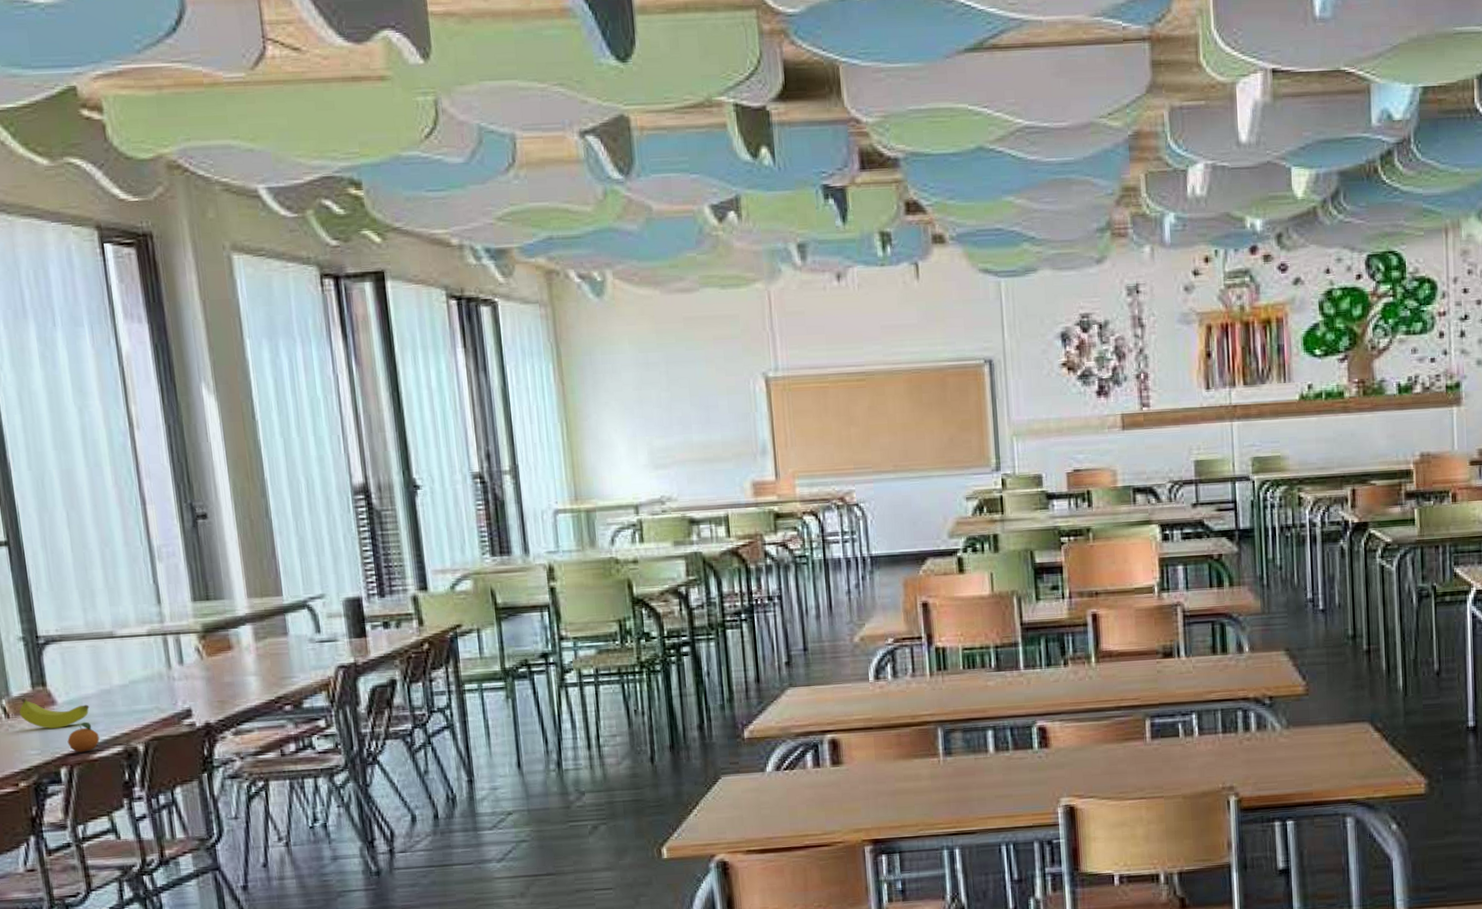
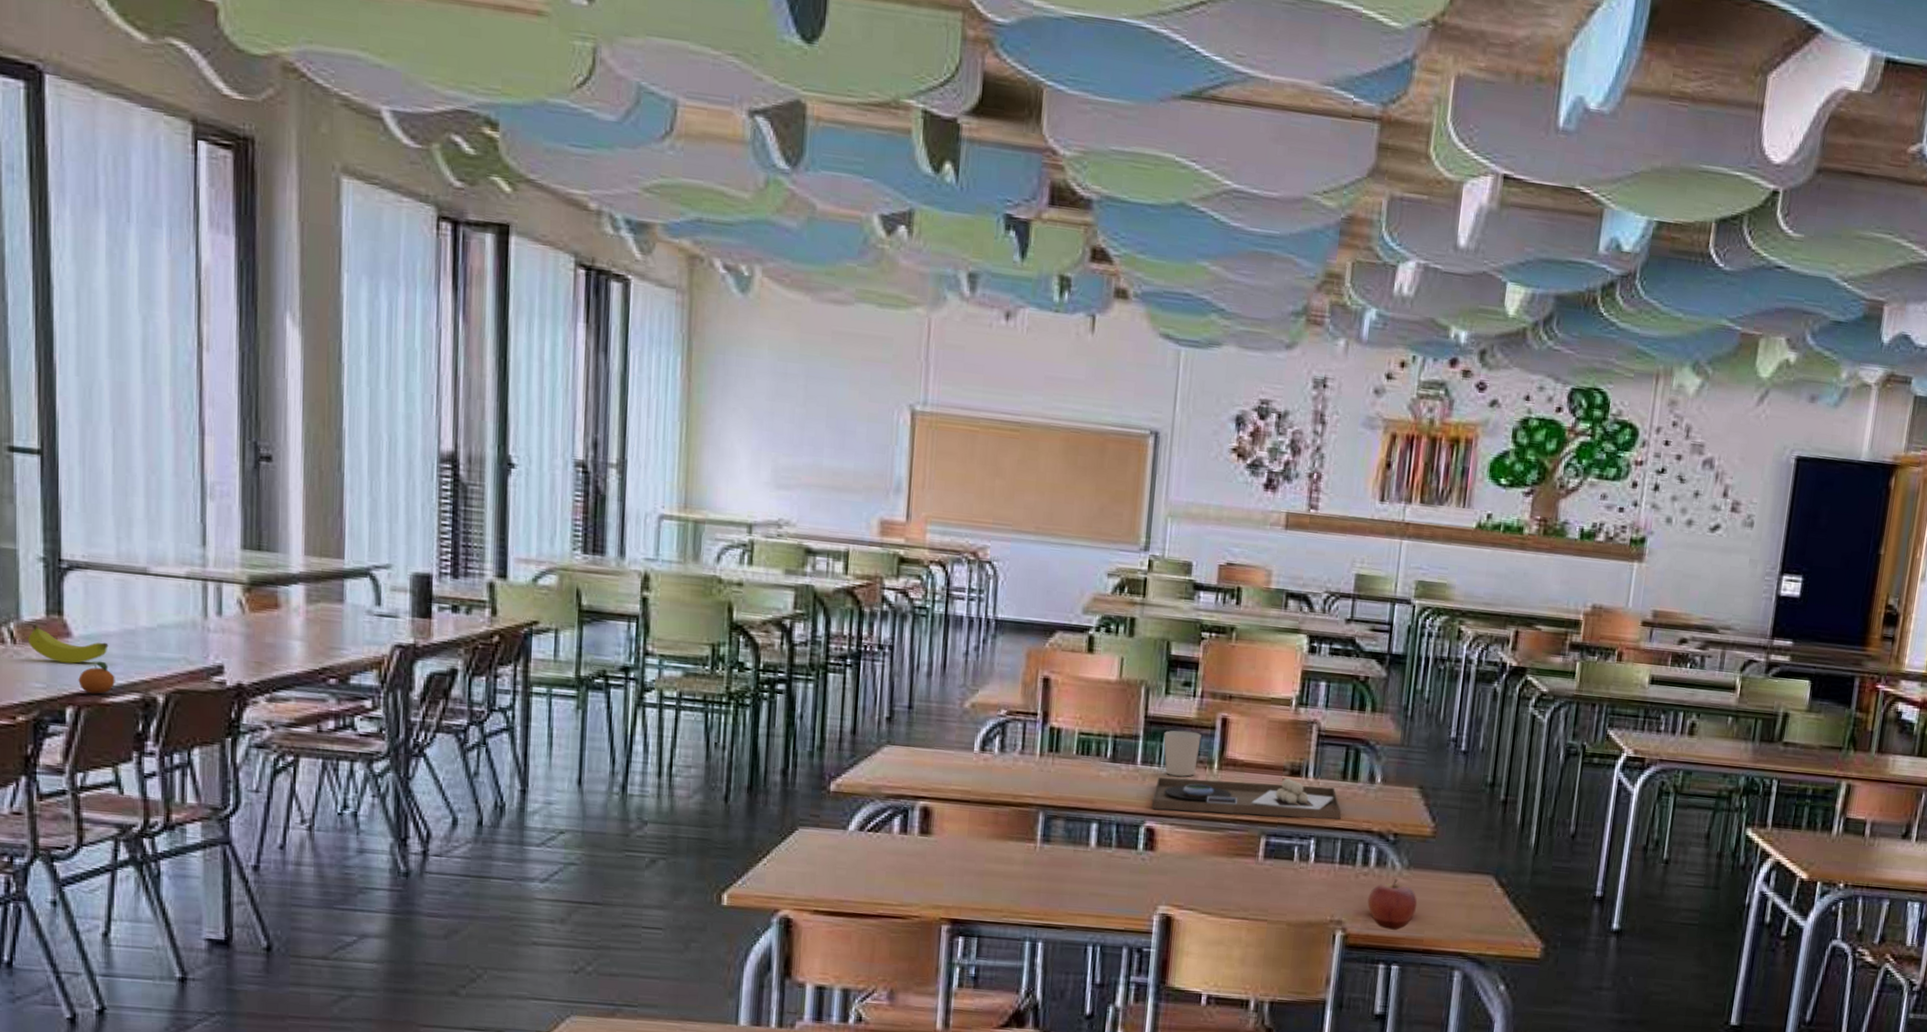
platter: none [1039,660,1217,709] -> present [1151,777,1342,820]
dixie cup: none [1041,631,1076,675] -> present [1163,730,1202,777]
apple: none [1254,738,1302,788] -> present [1367,878,1418,930]

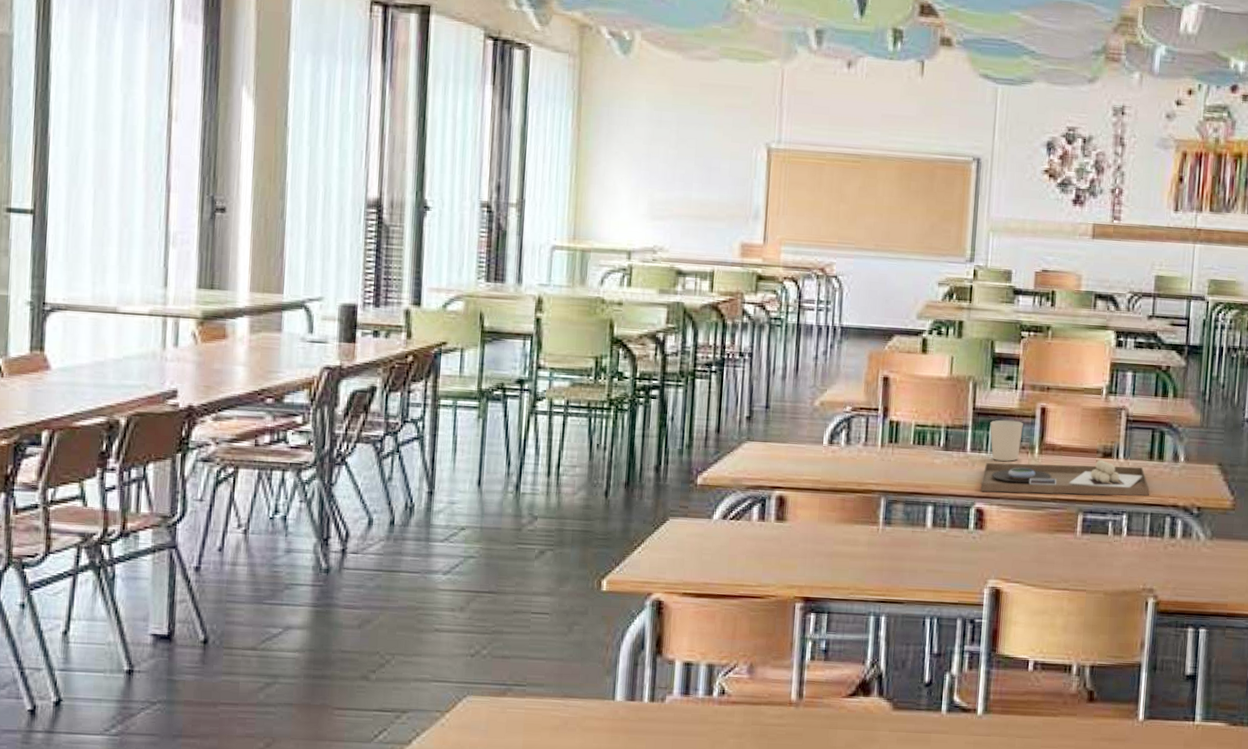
banana: present [27,624,109,664] -> none [13,360,81,393]
orange: present [78,661,115,695] -> none [54,389,85,419]
apple: present [1367,878,1418,930] -> none [1176,548,1221,596]

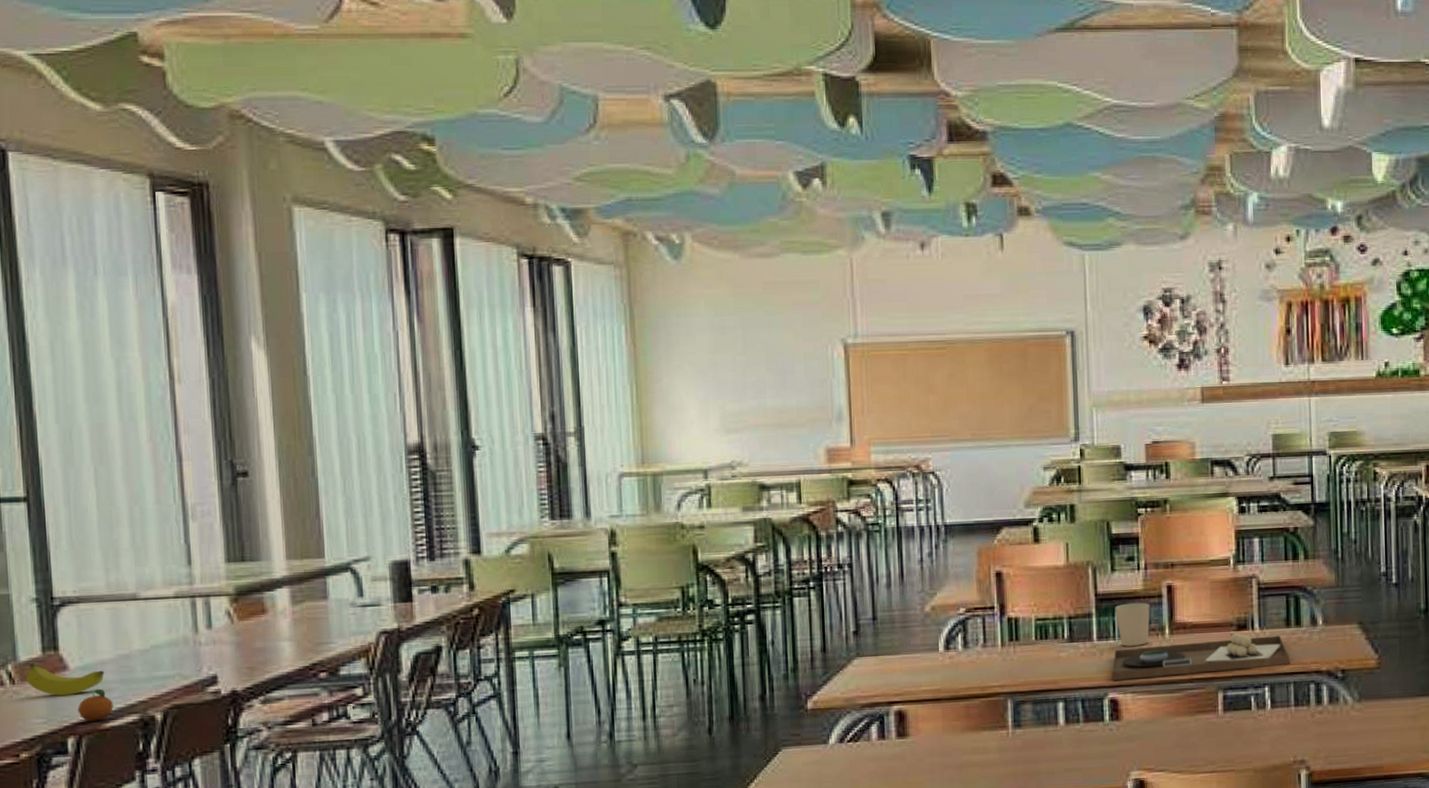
banana: none [13,360,81,393] -> present [25,663,105,696]
orange: none [54,389,85,419] -> present [77,688,114,722]

